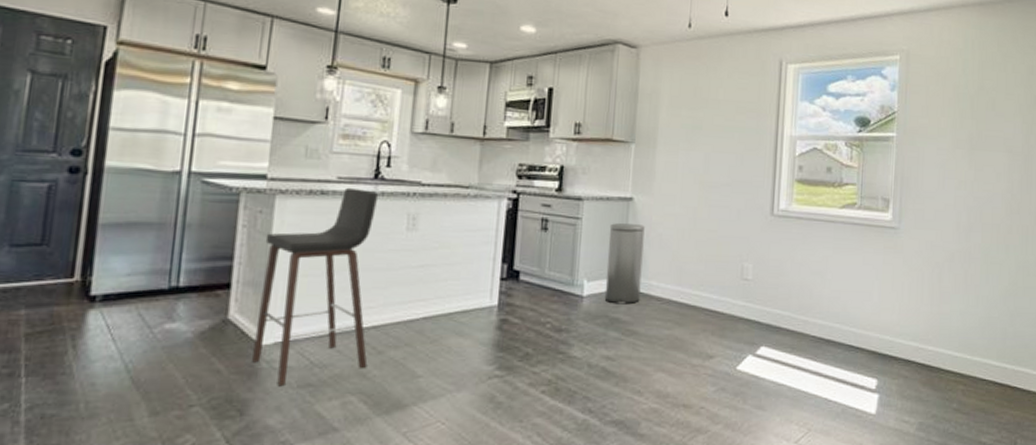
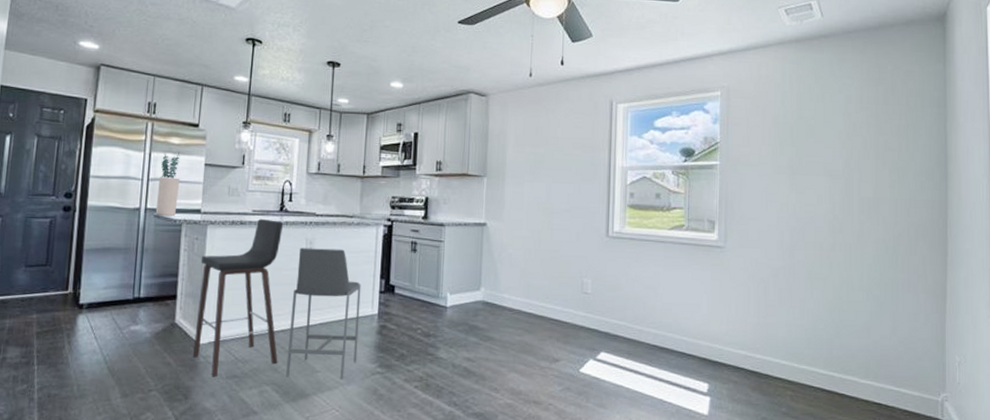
vase: none [203,100,240,183] -> present [155,152,180,217]
bar stool: none [377,224,478,386] -> present [285,247,361,380]
pedal bin: present [604,223,645,305] -> none [464,245,497,314]

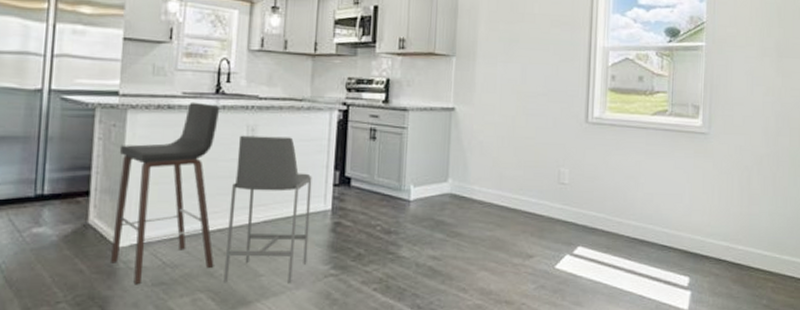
vase: present [155,152,180,217] -> none [62,23,93,100]

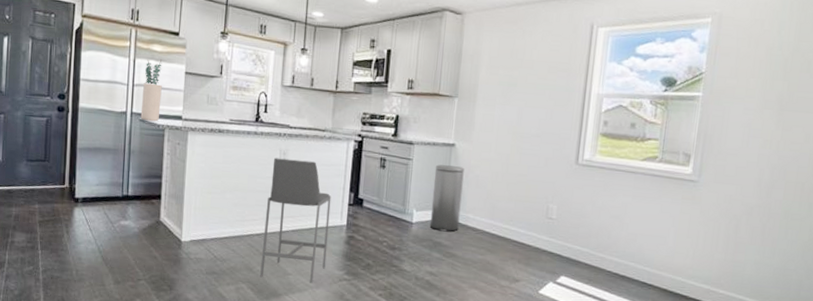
vase: none [62,23,93,100] -> present [140,59,162,122]
bar stool: present [110,101,219,285] -> none [176,127,258,272]
pedal bin: none [430,132,466,208] -> present [429,164,464,232]

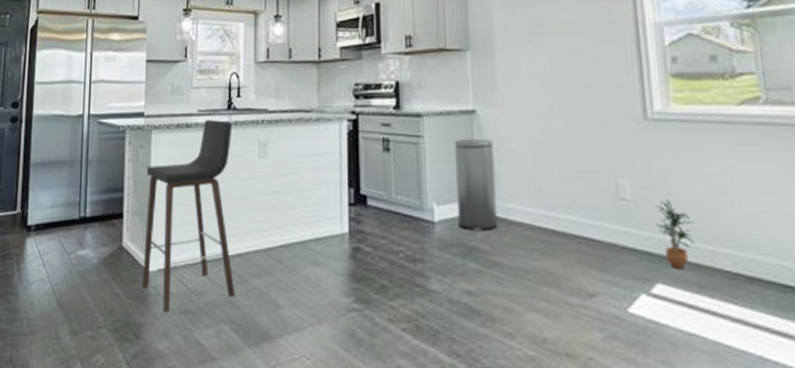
vase: present [140,59,162,122] -> none [98,49,121,123]
bar stool: none [176,127,258,272] -> present [141,119,235,313]
bar stool: present [260,157,332,283] -> none [245,152,328,318]
potted plant: none [569,220,595,268] -> present [656,198,696,269]

